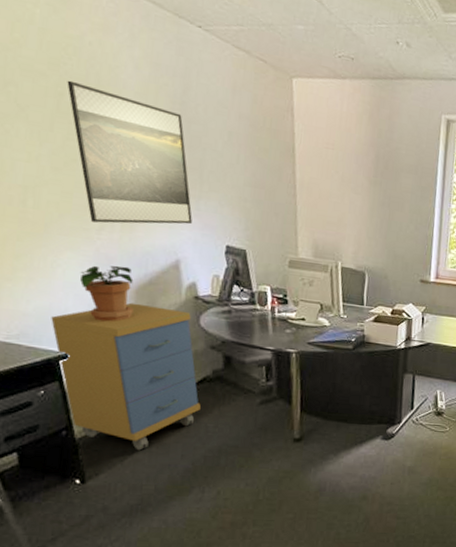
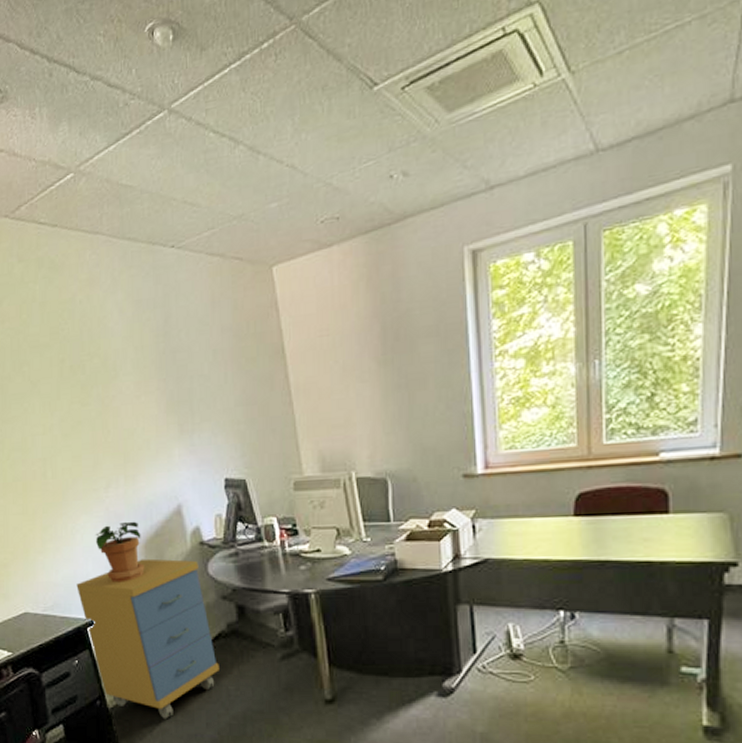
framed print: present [67,80,192,225] -> none [66,344,188,481]

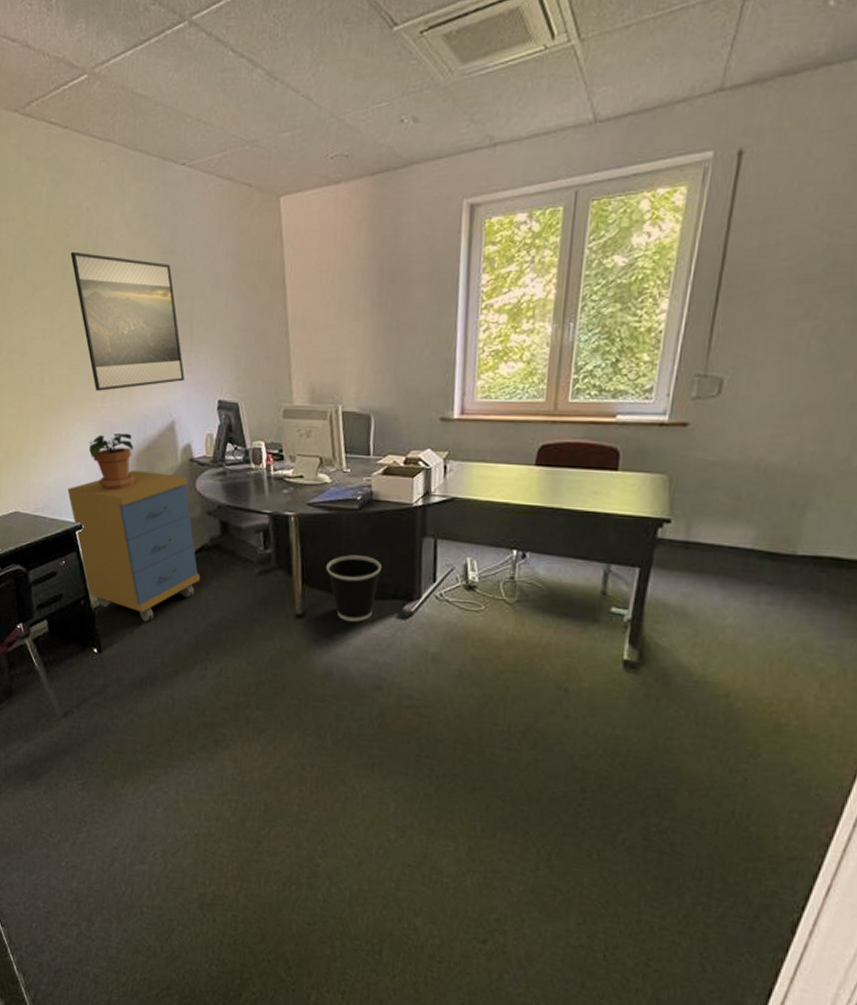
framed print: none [66,344,188,481] -> present [70,251,185,391]
wastebasket: none [354,630,414,703] -> present [326,555,381,622]

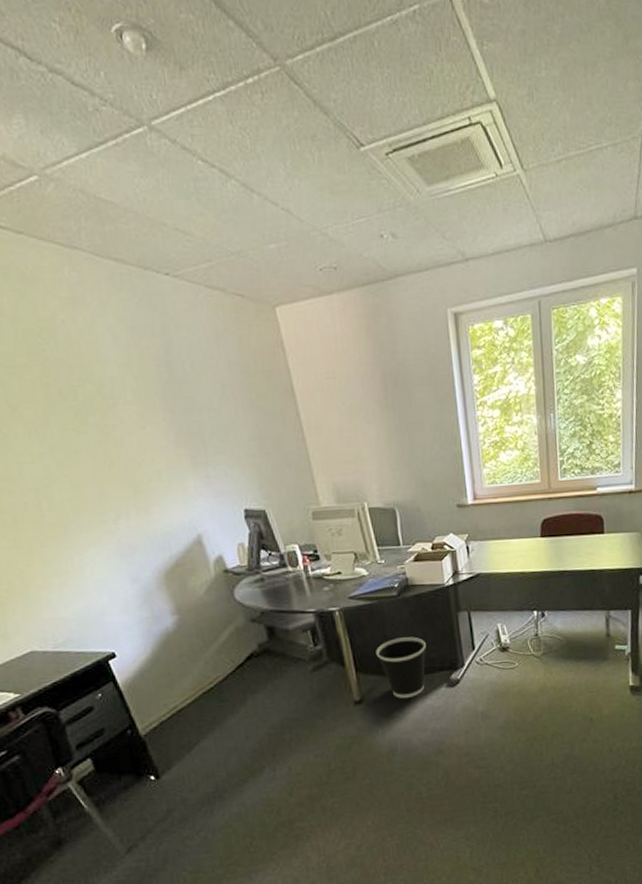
storage cabinet: present [67,470,200,622] -> none [91,587,254,738]
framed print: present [70,251,185,391] -> none [50,367,205,512]
potted plant: present [88,432,135,491] -> none [107,552,168,614]

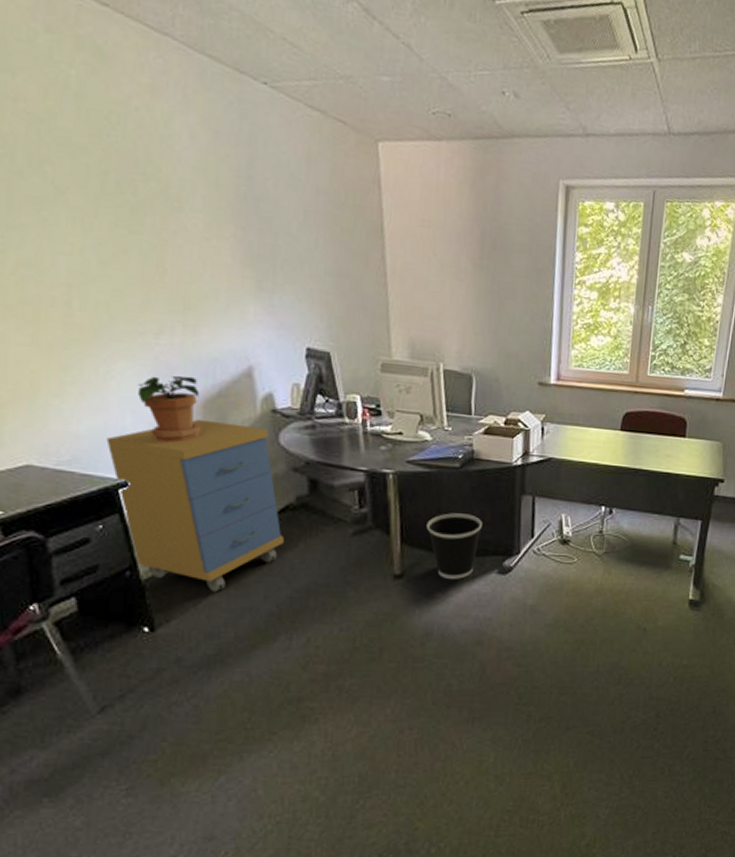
storage cabinet: none [91,587,254,738] -> present [106,419,284,592]
potted plant: none [107,552,168,614] -> present [137,375,201,443]

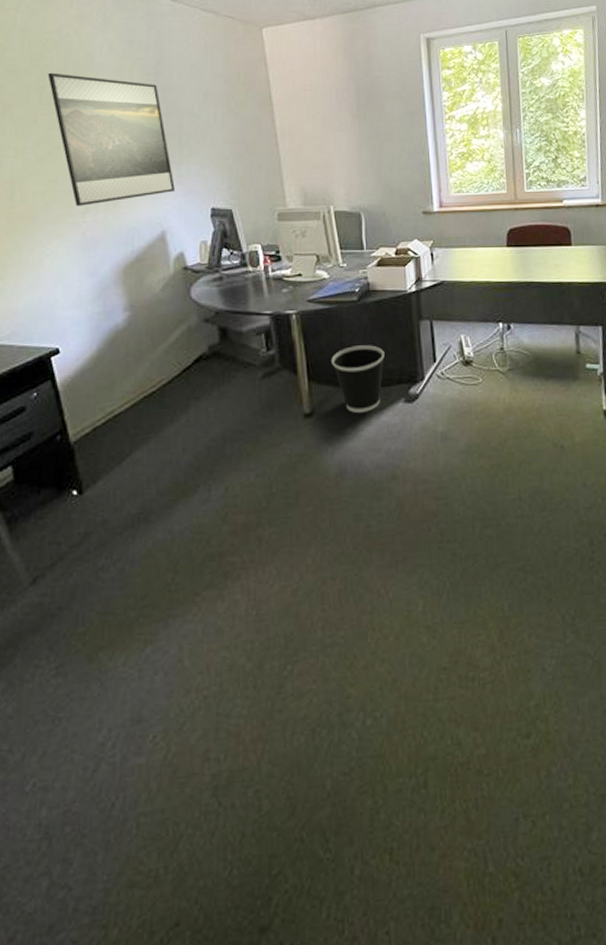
storage cabinet: present [106,419,284,592] -> none [41,283,199,449]
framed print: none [111,155,265,326] -> present [47,72,175,206]
potted plant: present [137,375,201,443] -> none [67,246,122,309]

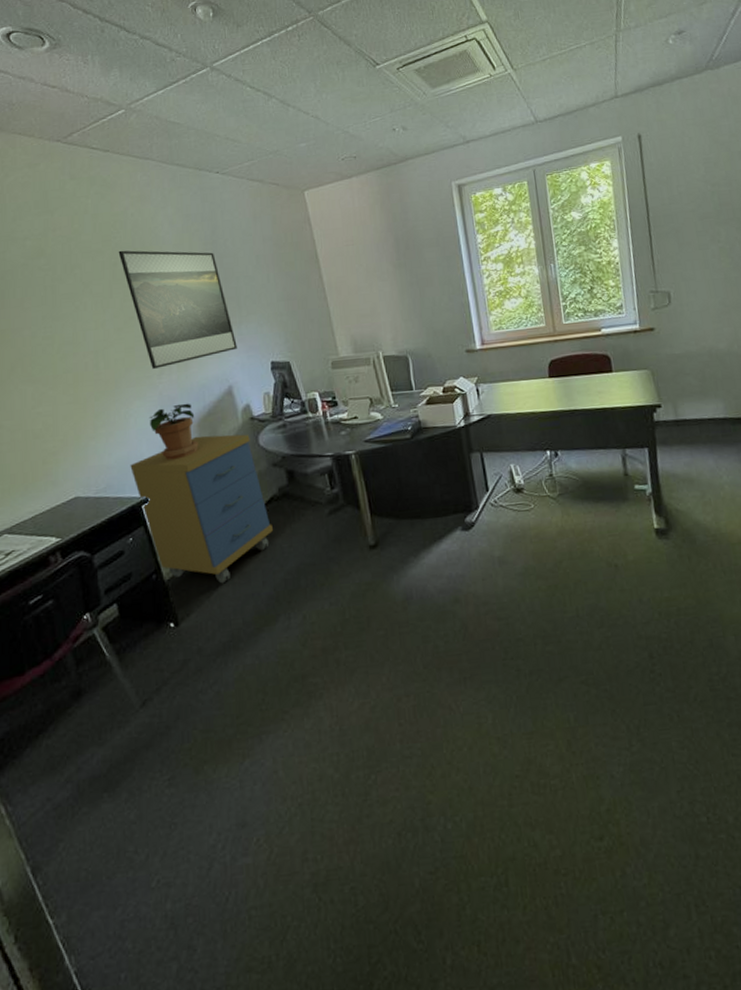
storage cabinet: none [41,283,199,449] -> present [130,434,273,584]
potted plant: none [67,246,122,309] -> present [149,403,199,460]
wastebasket: present [331,345,384,413] -> none [390,479,440,543]

